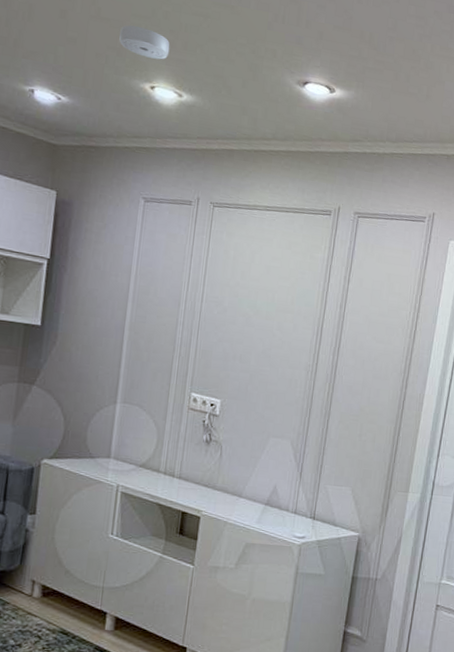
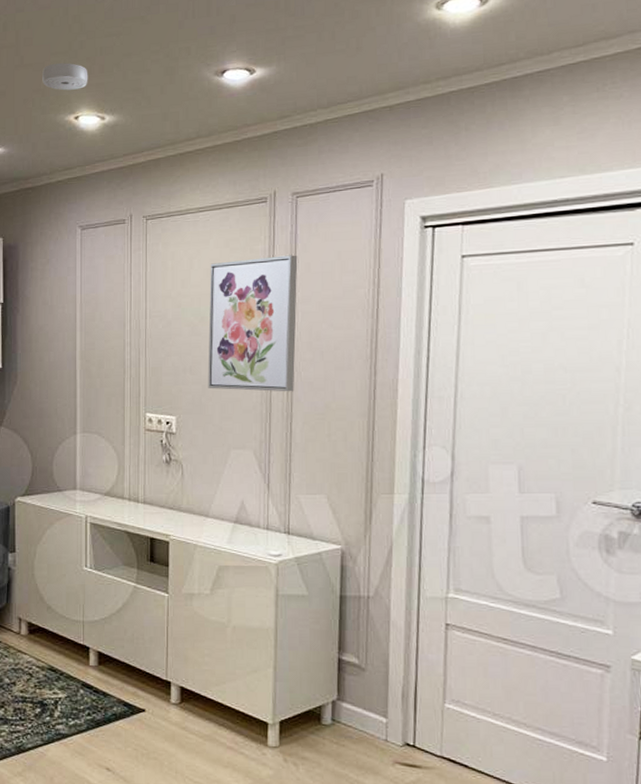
wall art: none [255,261,353,393] -> present [208,255,298,392]

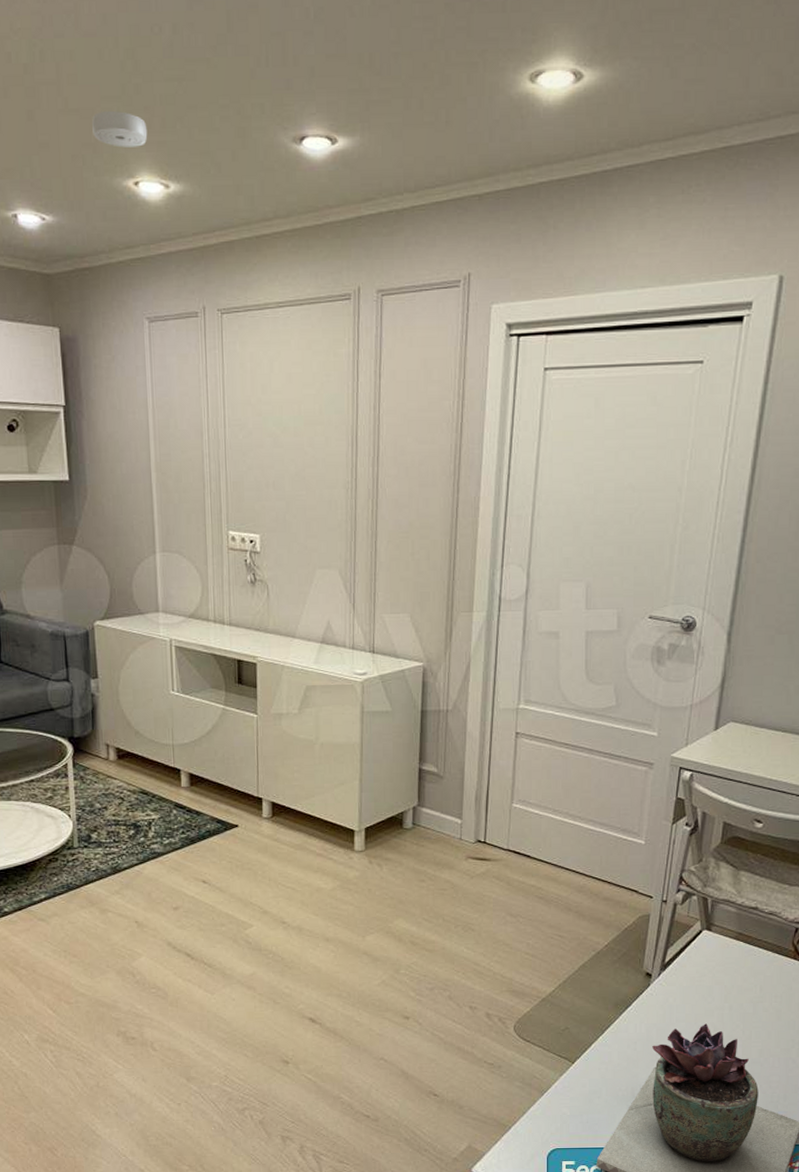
wall art: present [208,255,298,392] -> none [291,361,383,510]

